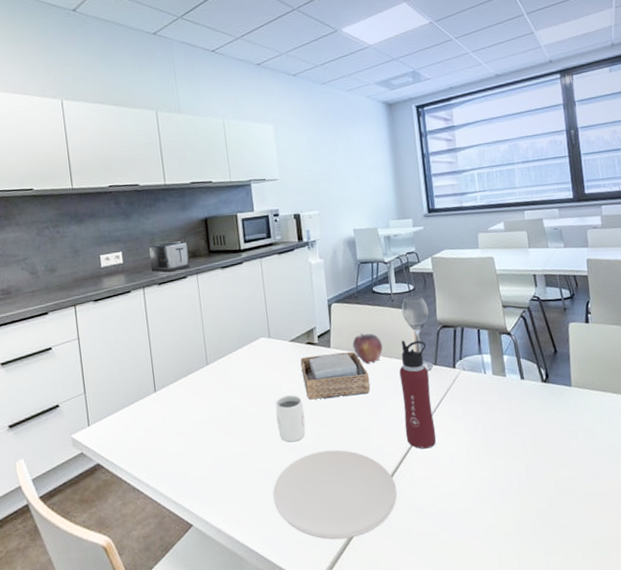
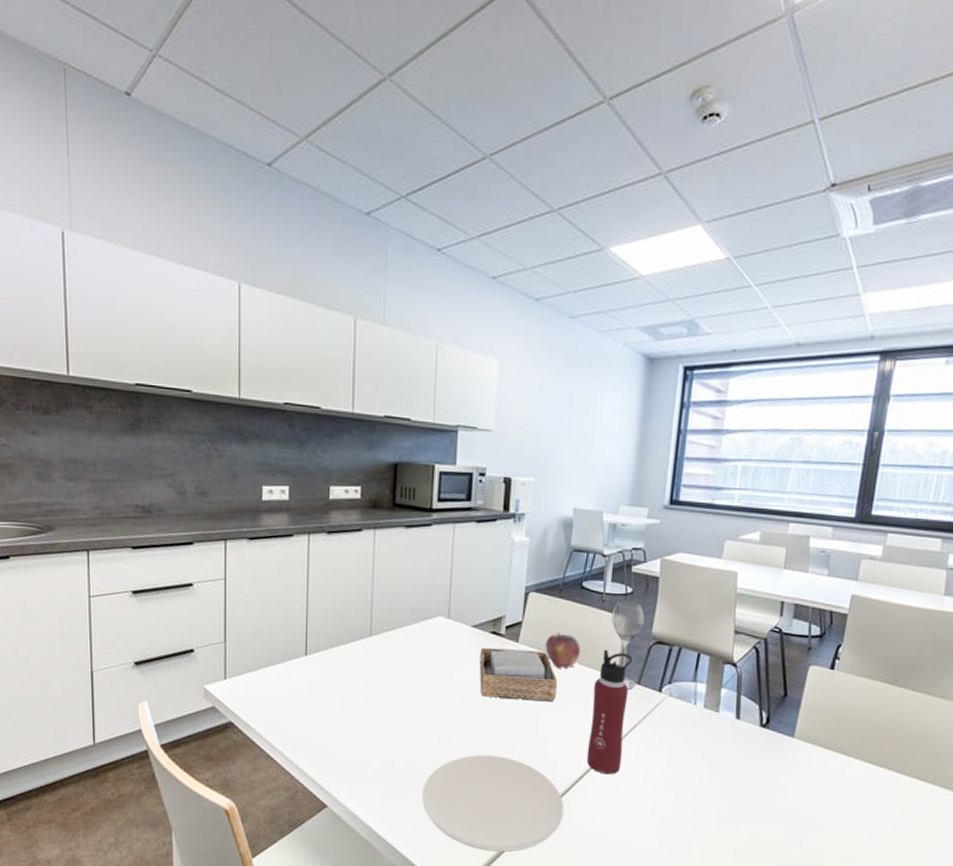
toaster: present [148,241,190,272] -> none [321,484,370,521]
mug: present [275,395,306,442] -> none [440,687,475,739]

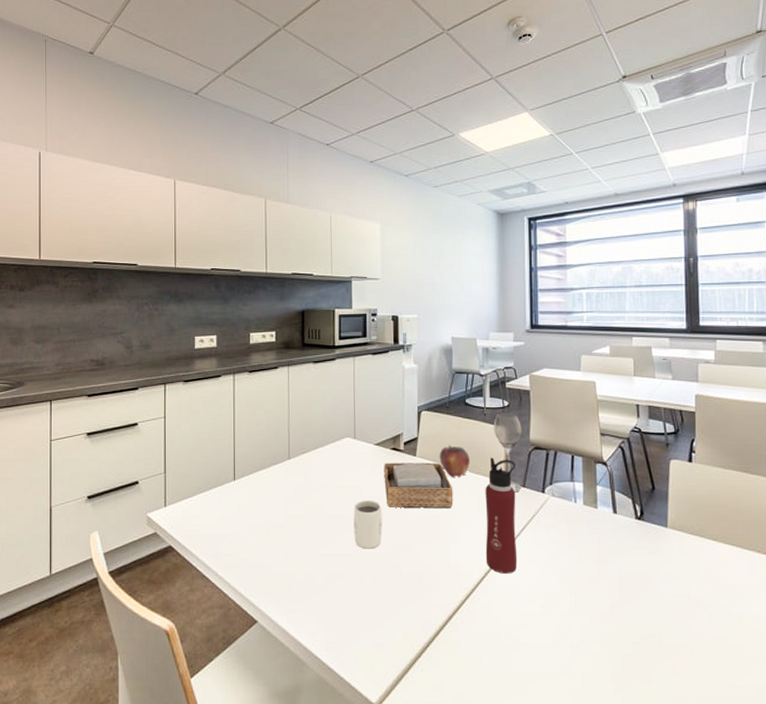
plate: present [422,754,564,853] -> none [342,562,471,657]
mug: none [440,687,475,739] -> present [353,500,383,549]

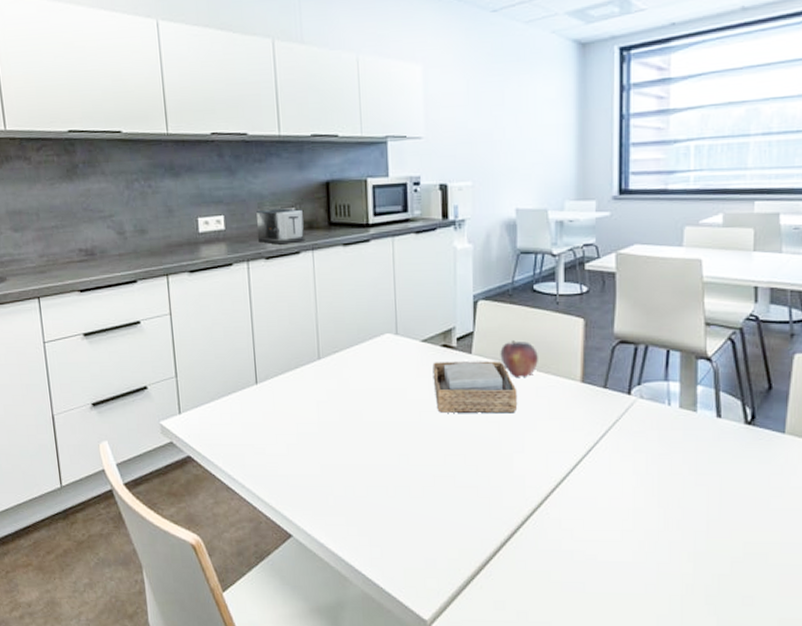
toaster: none [243,331,283,361] -> present [255,208,305,245]
mug: present [353,500,383,549] -> none [397,405,433,459]
water bottle: present [485,457,518,574] -> none [556,354,596,486]
wineglass: present [493,412,522,493] -> none [568,299,604,394]

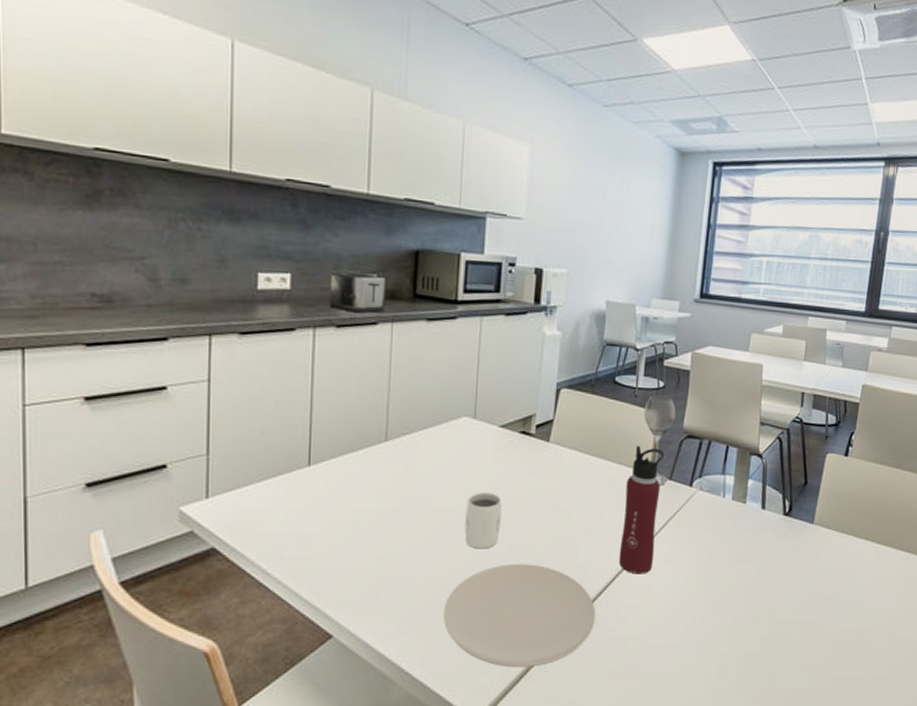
plate: none [387,474,538,574] -> present [443,564,596,668]
mug: none [397,405,433,459] -> present [464,493,502,549]
napkin holder: present [432,361,518,414] -> none [507,448,590,503]
fruit: present [500,340,538,377] -> none [577,430,613,467]
water bottle: none [556,354,596,486] -> present [618,445,665,574]
wineglass: none [568,299,604,394] -> present [643,394,676,486]

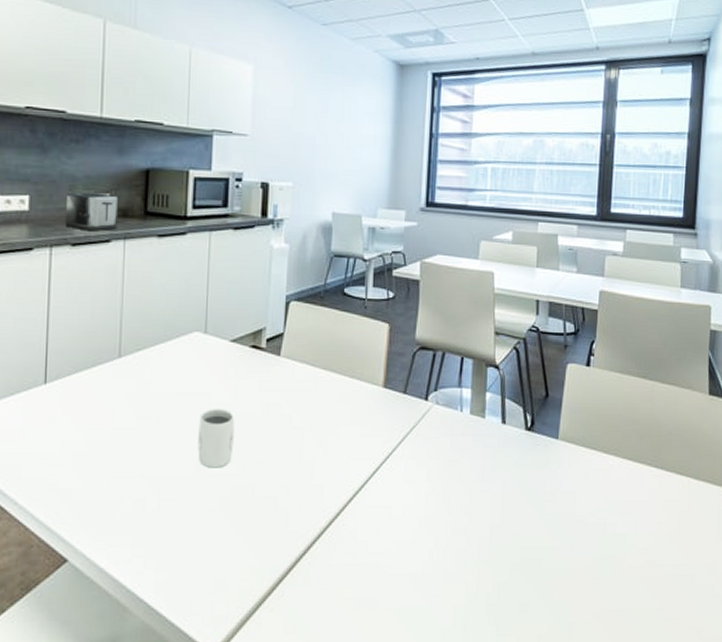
plate: present [443,564,596,668] -> none [178,483,334,596]
water bottle: present [618,445,665,574] -> none [355,358,398,495]
wineglass: present [643,394,676,486] -> none [374,305,407,400]

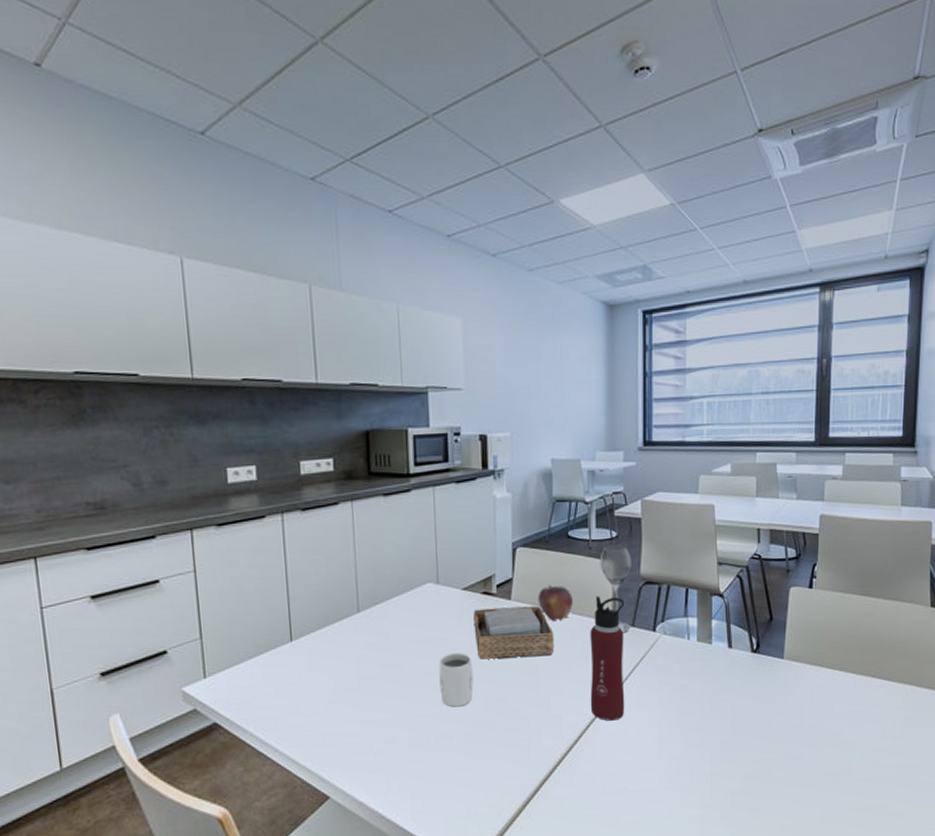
toaster: present [65,192,119,231] -> none [290,458,344,496]
napkin holder: none [239,363,323,419] -> present [473,605,555,660]
fruit: none [308,343,344,381] -> present [538,585,573,621]
water bottle: none [355,358,398,495] -> present [590,596,625,721]
wineglass: none [374,305,407,400] -> present [600,544,631,633]

